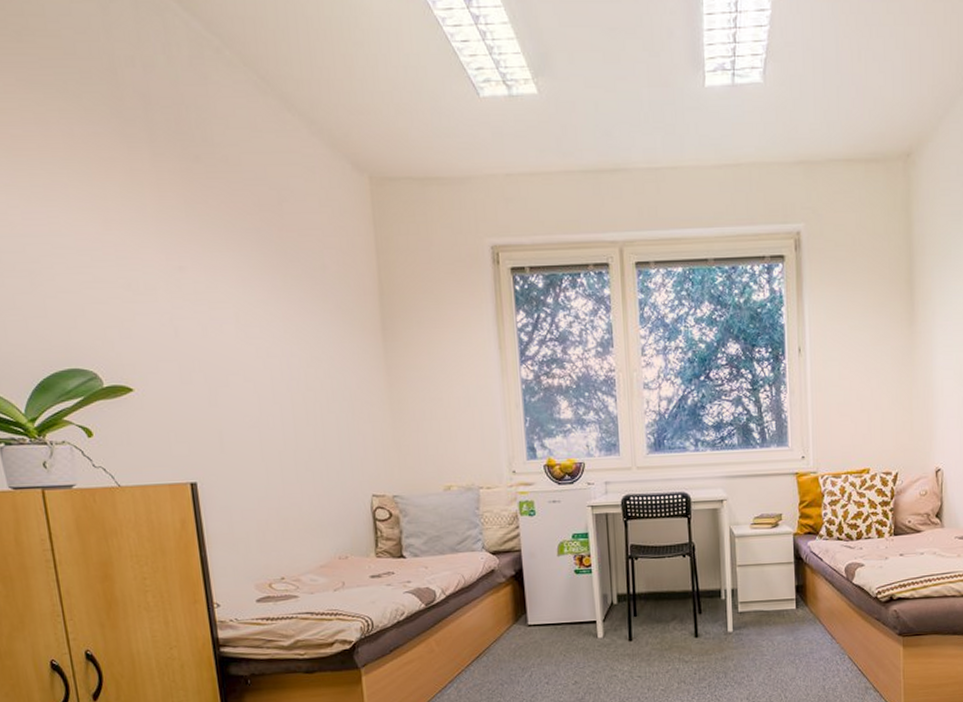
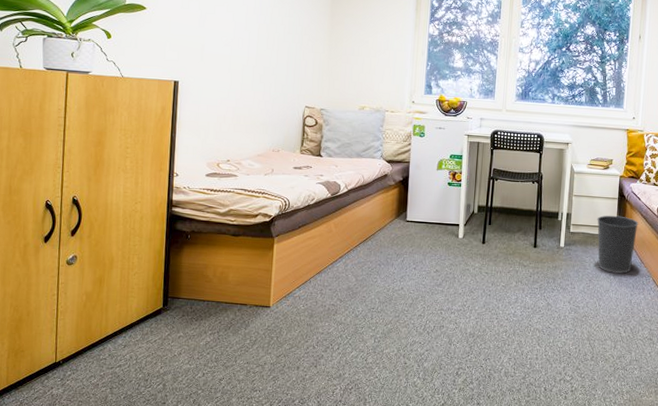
wastebasket: none [770,584,824,656] -> present [597,215,639,274]

